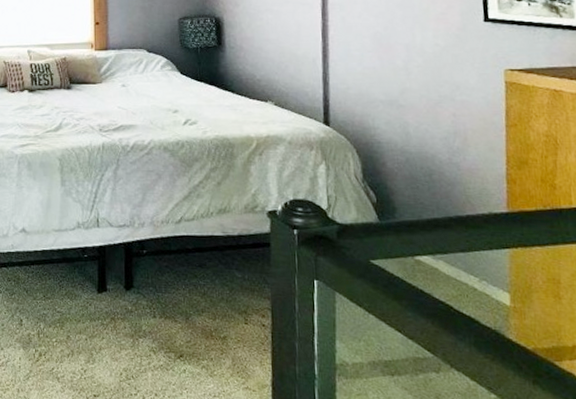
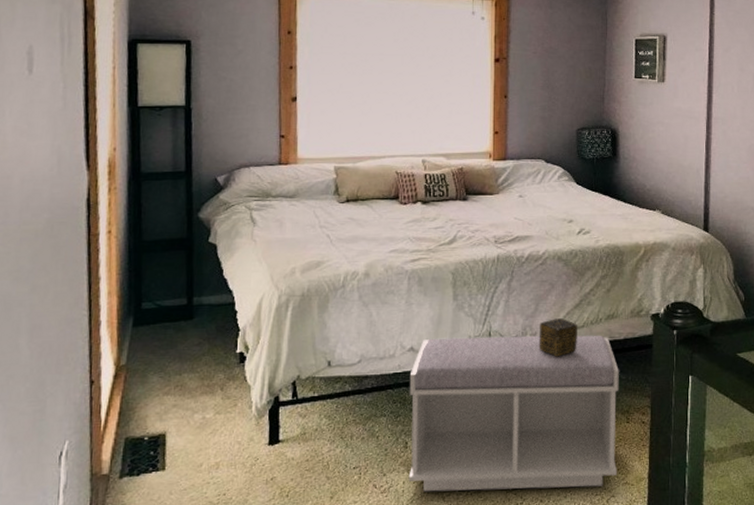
bench: none [22,221,236,388] -> present [408,335,619,492]
decorative box: none [147,209,188,249] -> present [538,318,577,357]

